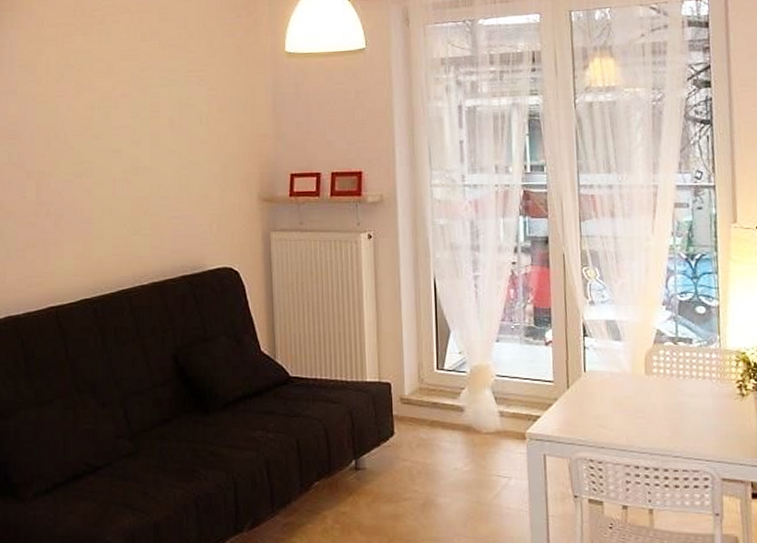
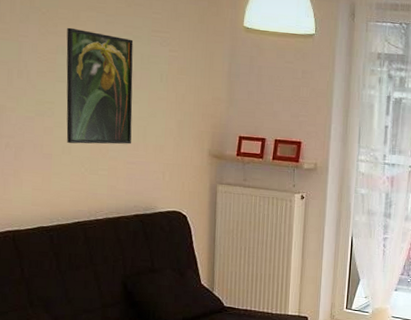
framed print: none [102,80,173,203] -> present [66,27,134,145]

